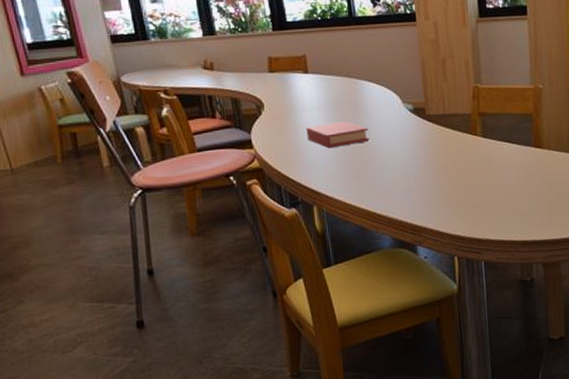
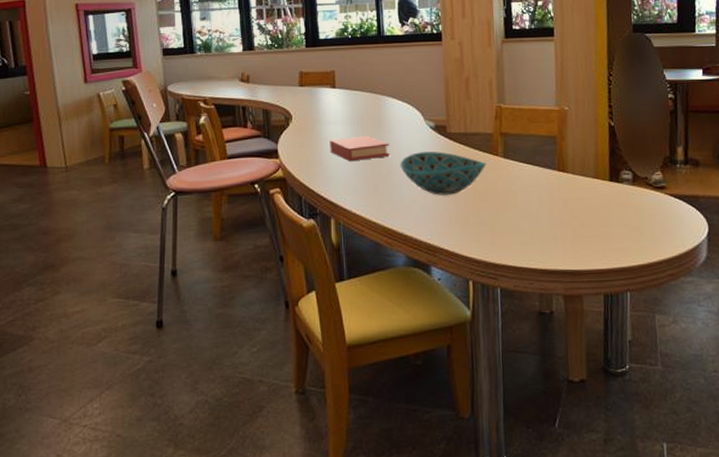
bowl: none [380,134,466,177] -> present [400,151,487,195]

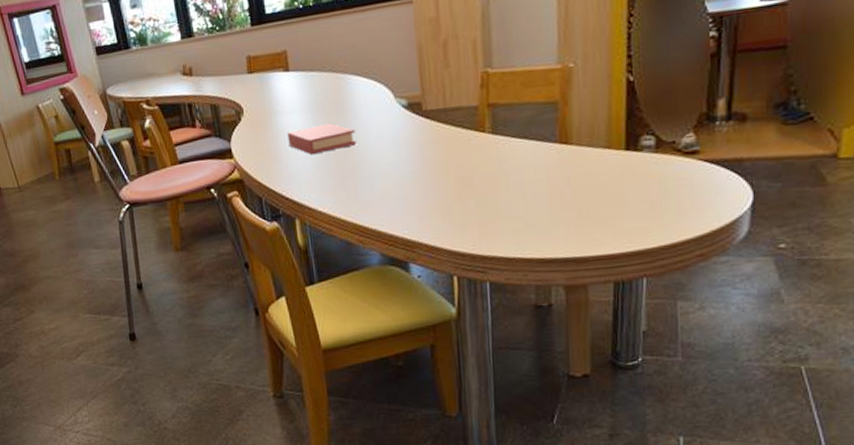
bowl: present [400,151,487,195] -> none [369,133,471,184]

